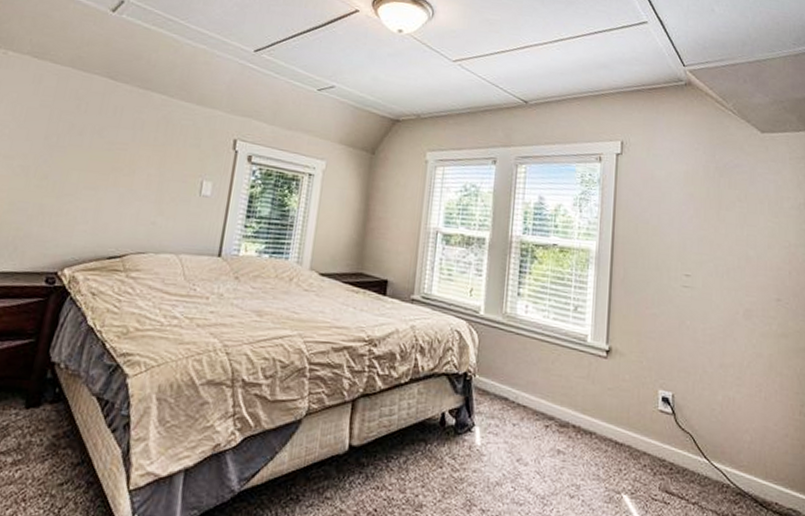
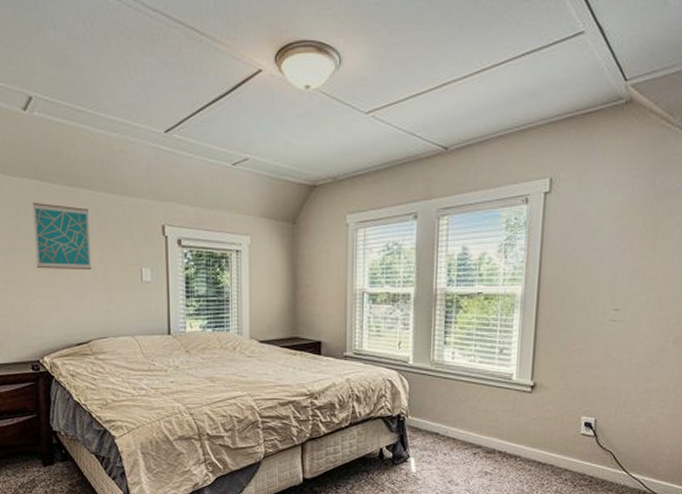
wall art: none [83,99,158,177] -> present [32,202,92,271]

